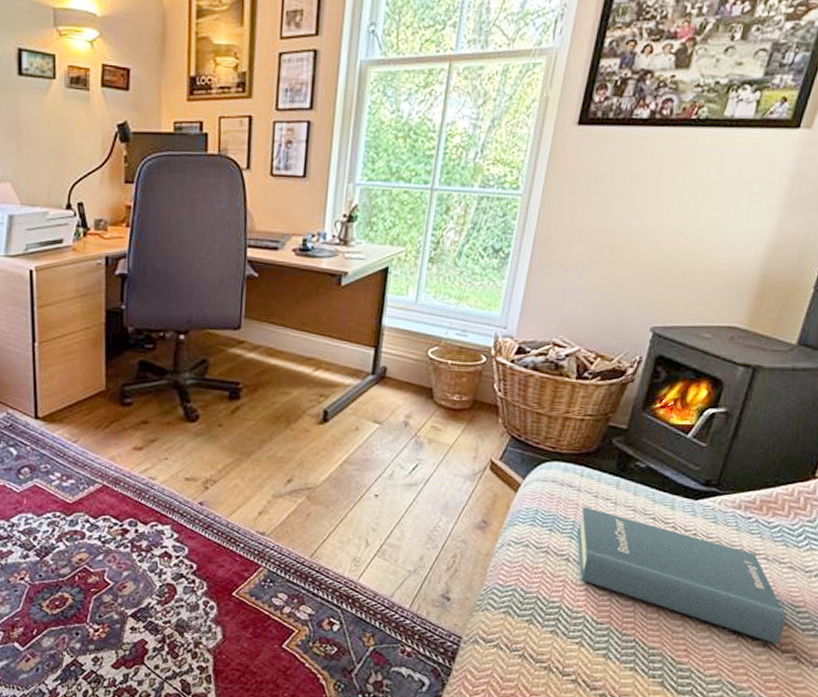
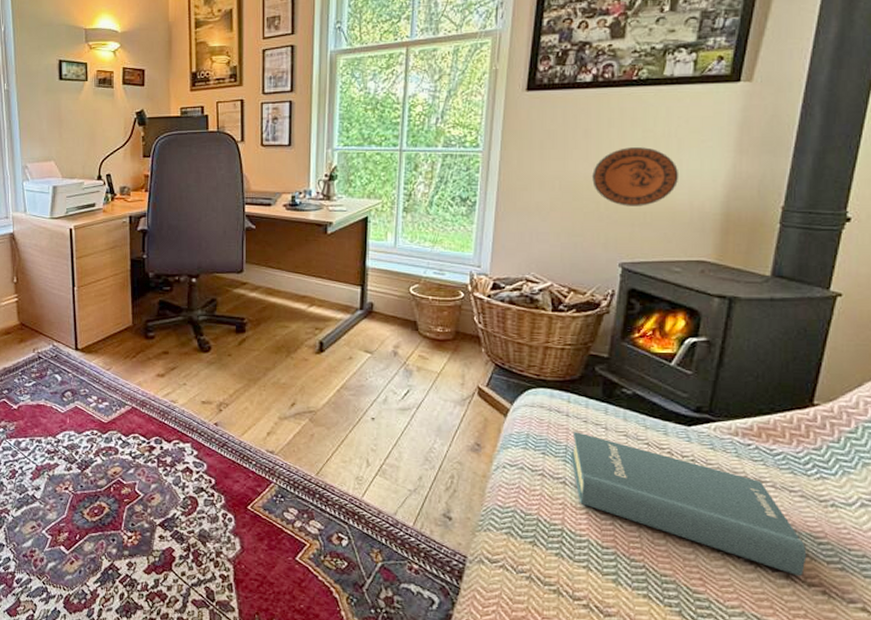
decorative plate: none [634,198,724,265] -> present [592,147,679,206]

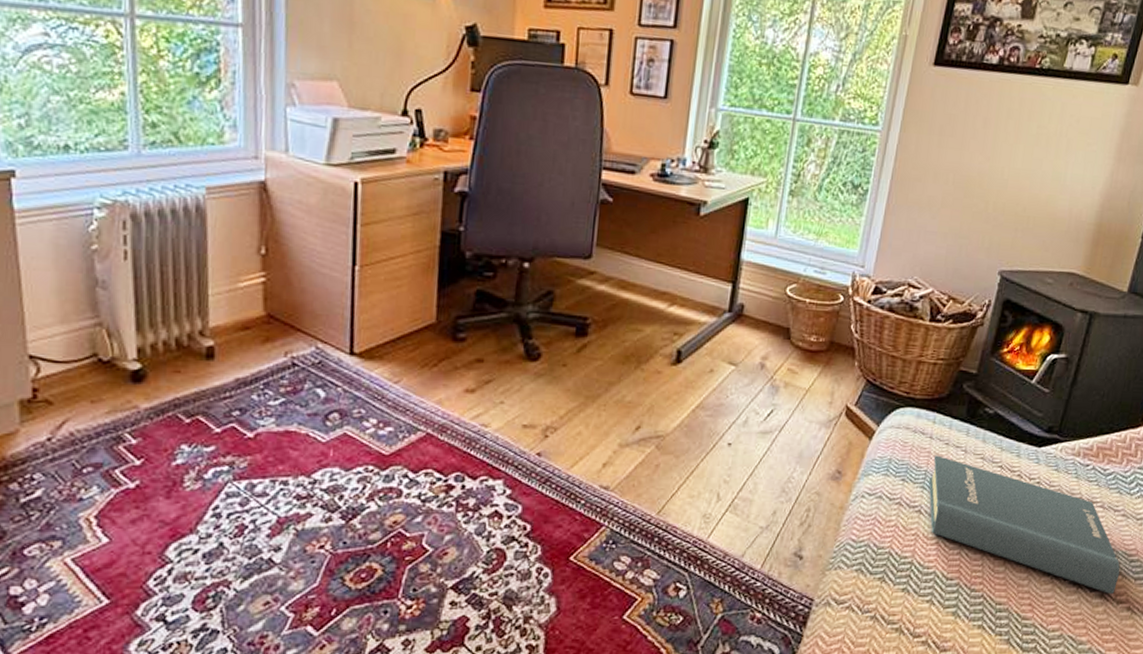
decorative plate: present [592,147,679,206] -> none [985,143,1064,210]

